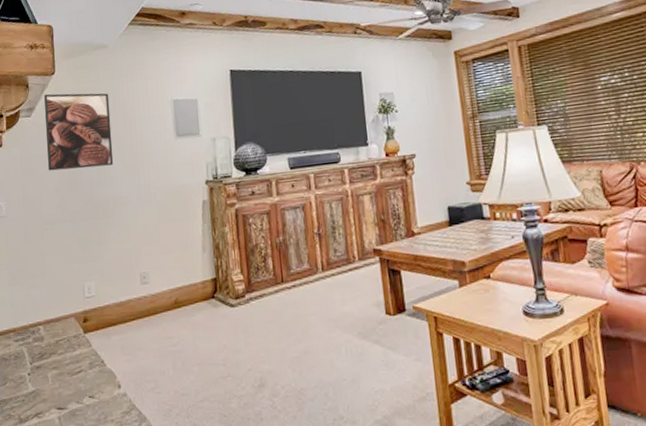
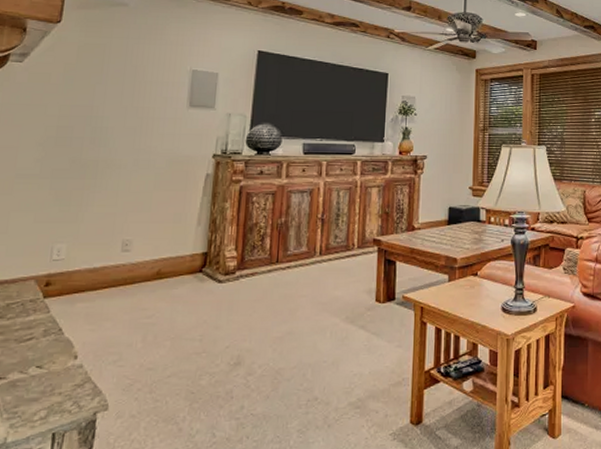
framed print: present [44,93,114,171] -> none [32,41,121,125]

